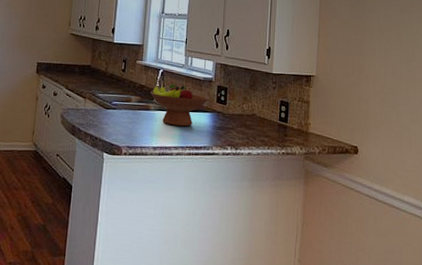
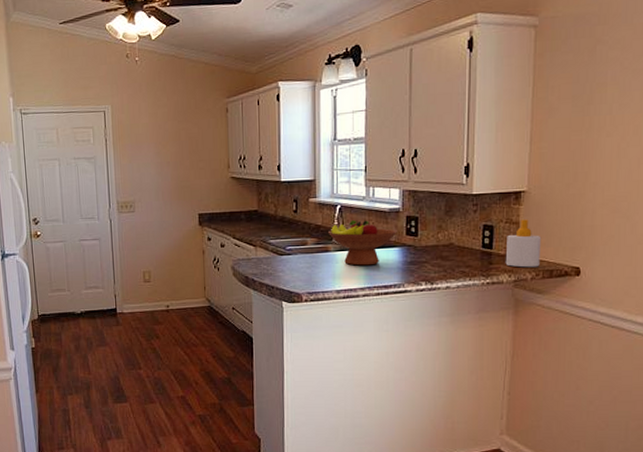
soap bottle: none [298,100,327,143] -> present [505,219,542,268]

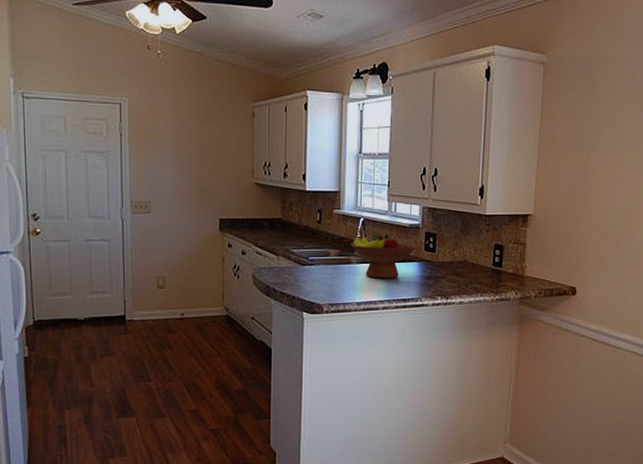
soap bottle: present [505,219,542,268] -> none [513,241,545,286]

